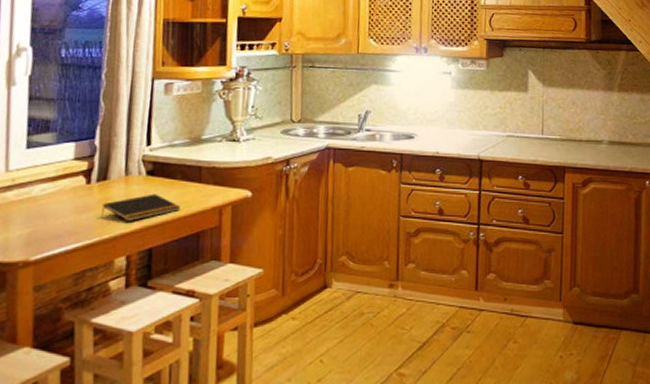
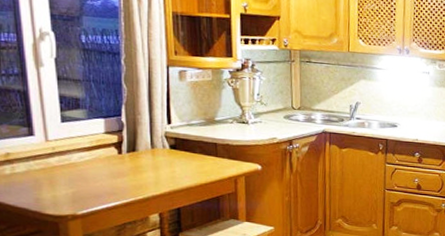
notepad: present [102,193,180,222] -> none [135,164,201,187]

